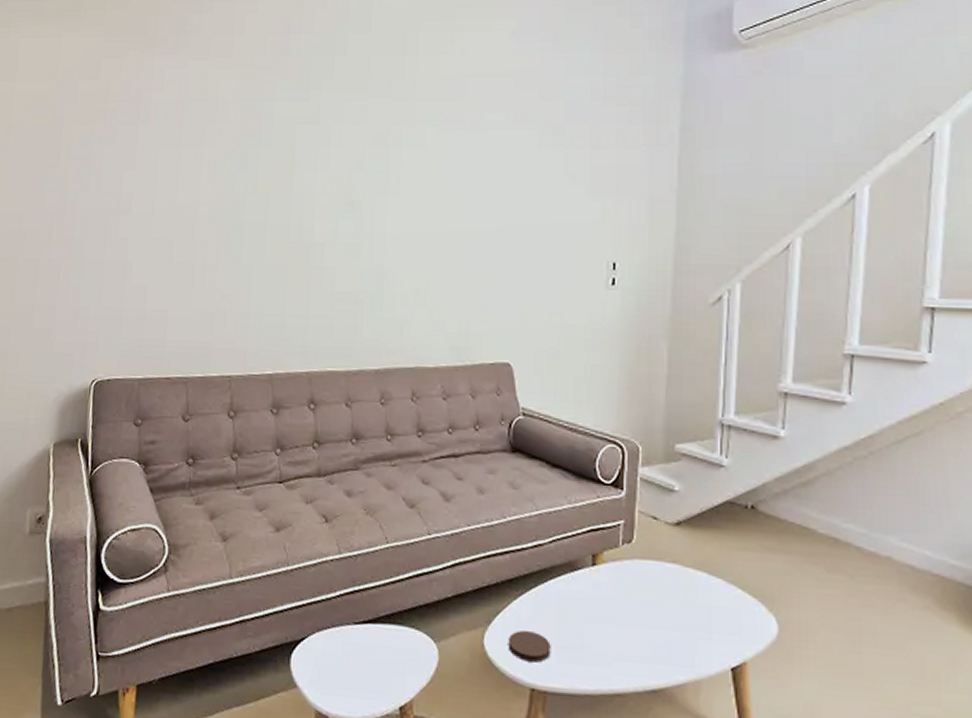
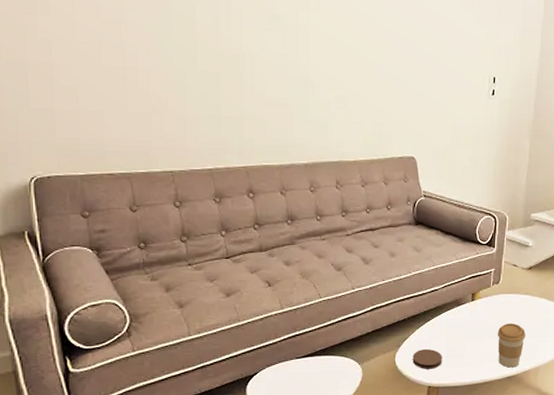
coffee cup: none [632,605,676,677] -> present [497,323,526,368]

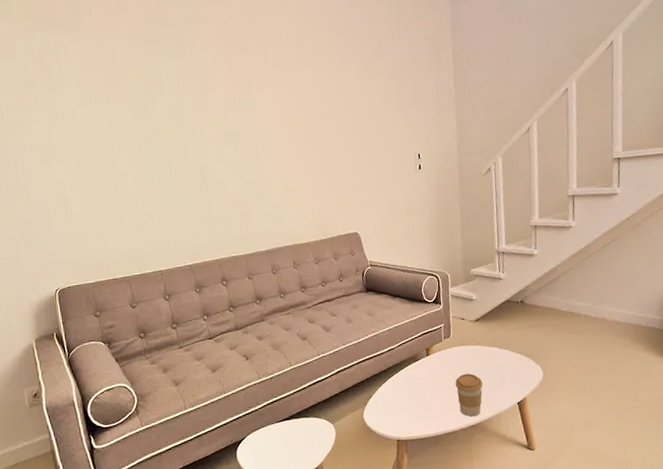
coaster: present [412,348,442,369] -> none [379,404,407,424]

